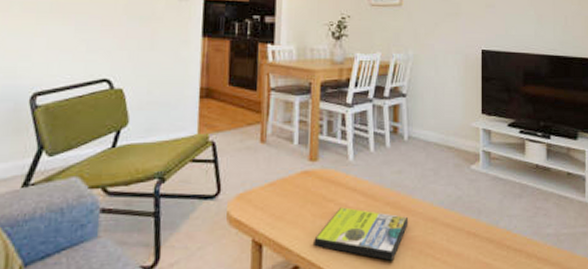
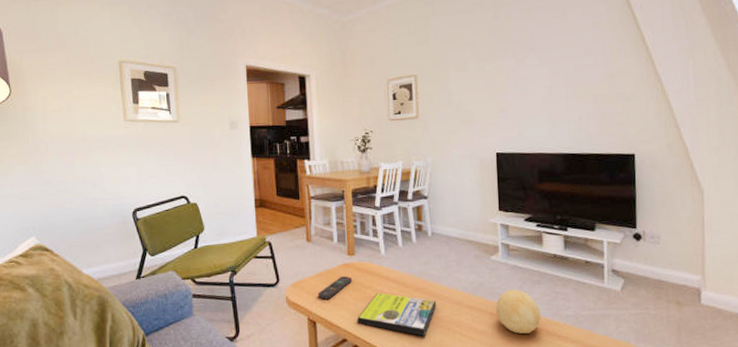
remote control: none [268,186,313,216] -> present [318,276,353,300]
decorative ball: none [473,204,521,256] -> present [495,289,541,334]

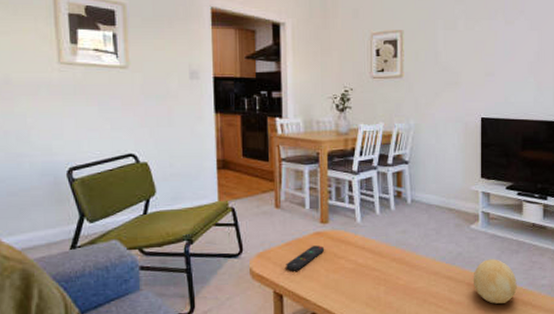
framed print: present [357,293,437,336] -> none [328,263,413,308]

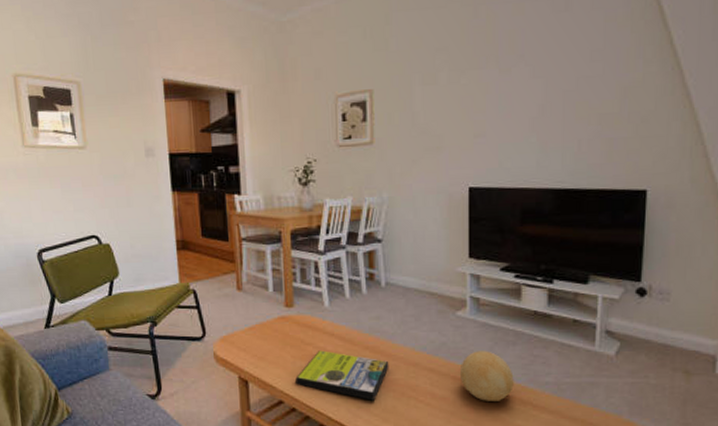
remote control: present [286,246,325,271] -> none [250,331,291,357]
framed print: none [328,263,413,308] -> present [295,350,389,401]

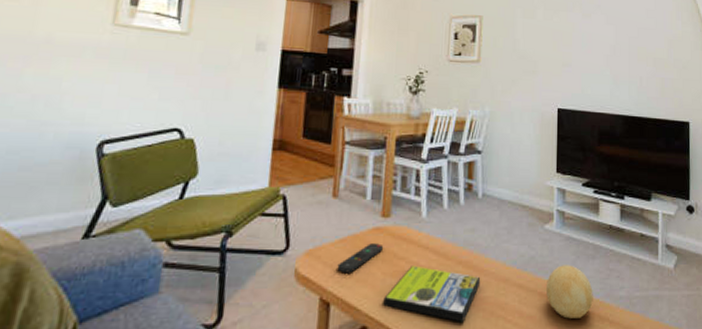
remote control: none [250,331,291,357] -> present [337,243,384,274]

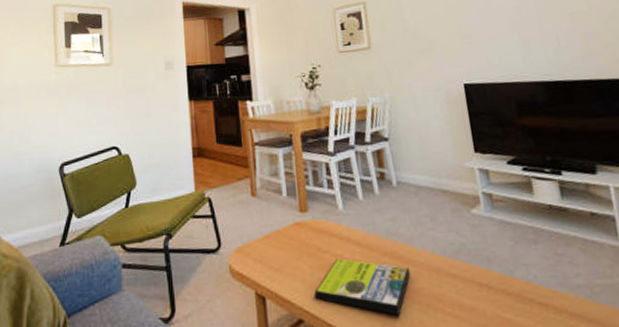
remote control: present [337,243,384,274] -> none [266,238,307,269]
decorative ball: present [545,265,593,319] -> none [483,251,544,311]

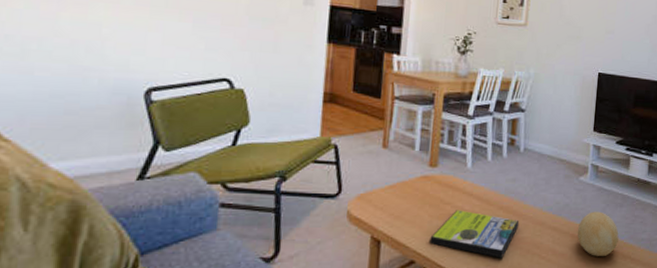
decorative ball: none [483,251,544,311] -> present [577,211,619,256]

